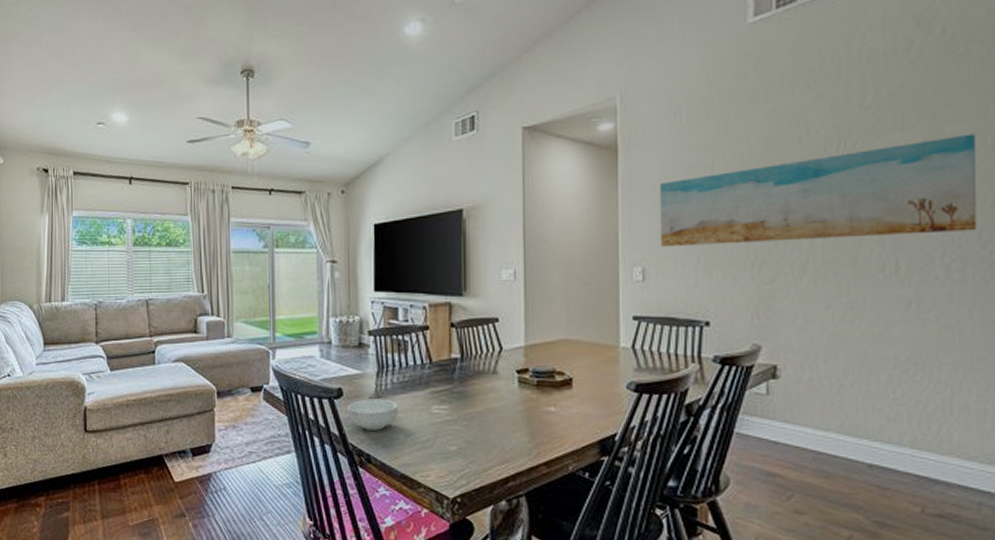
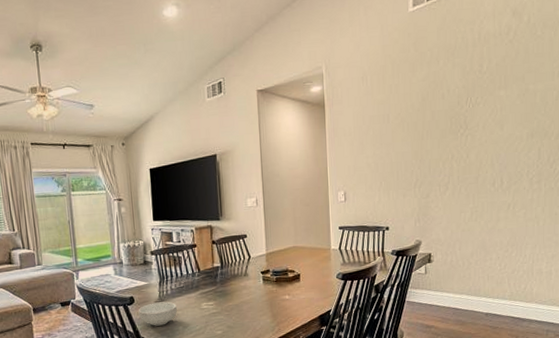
wall art: present [659,134,978,248] -> none [353,90,548,177]

